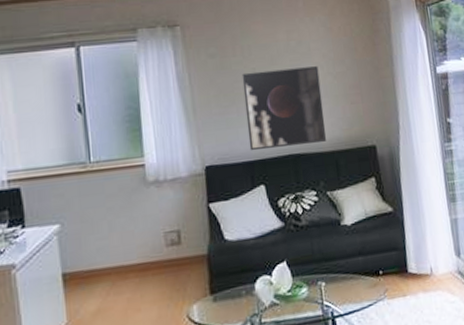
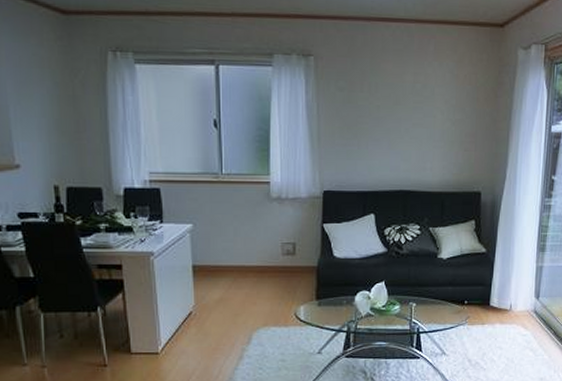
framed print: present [241,66,327,151] -> none [365,109,439,183]

